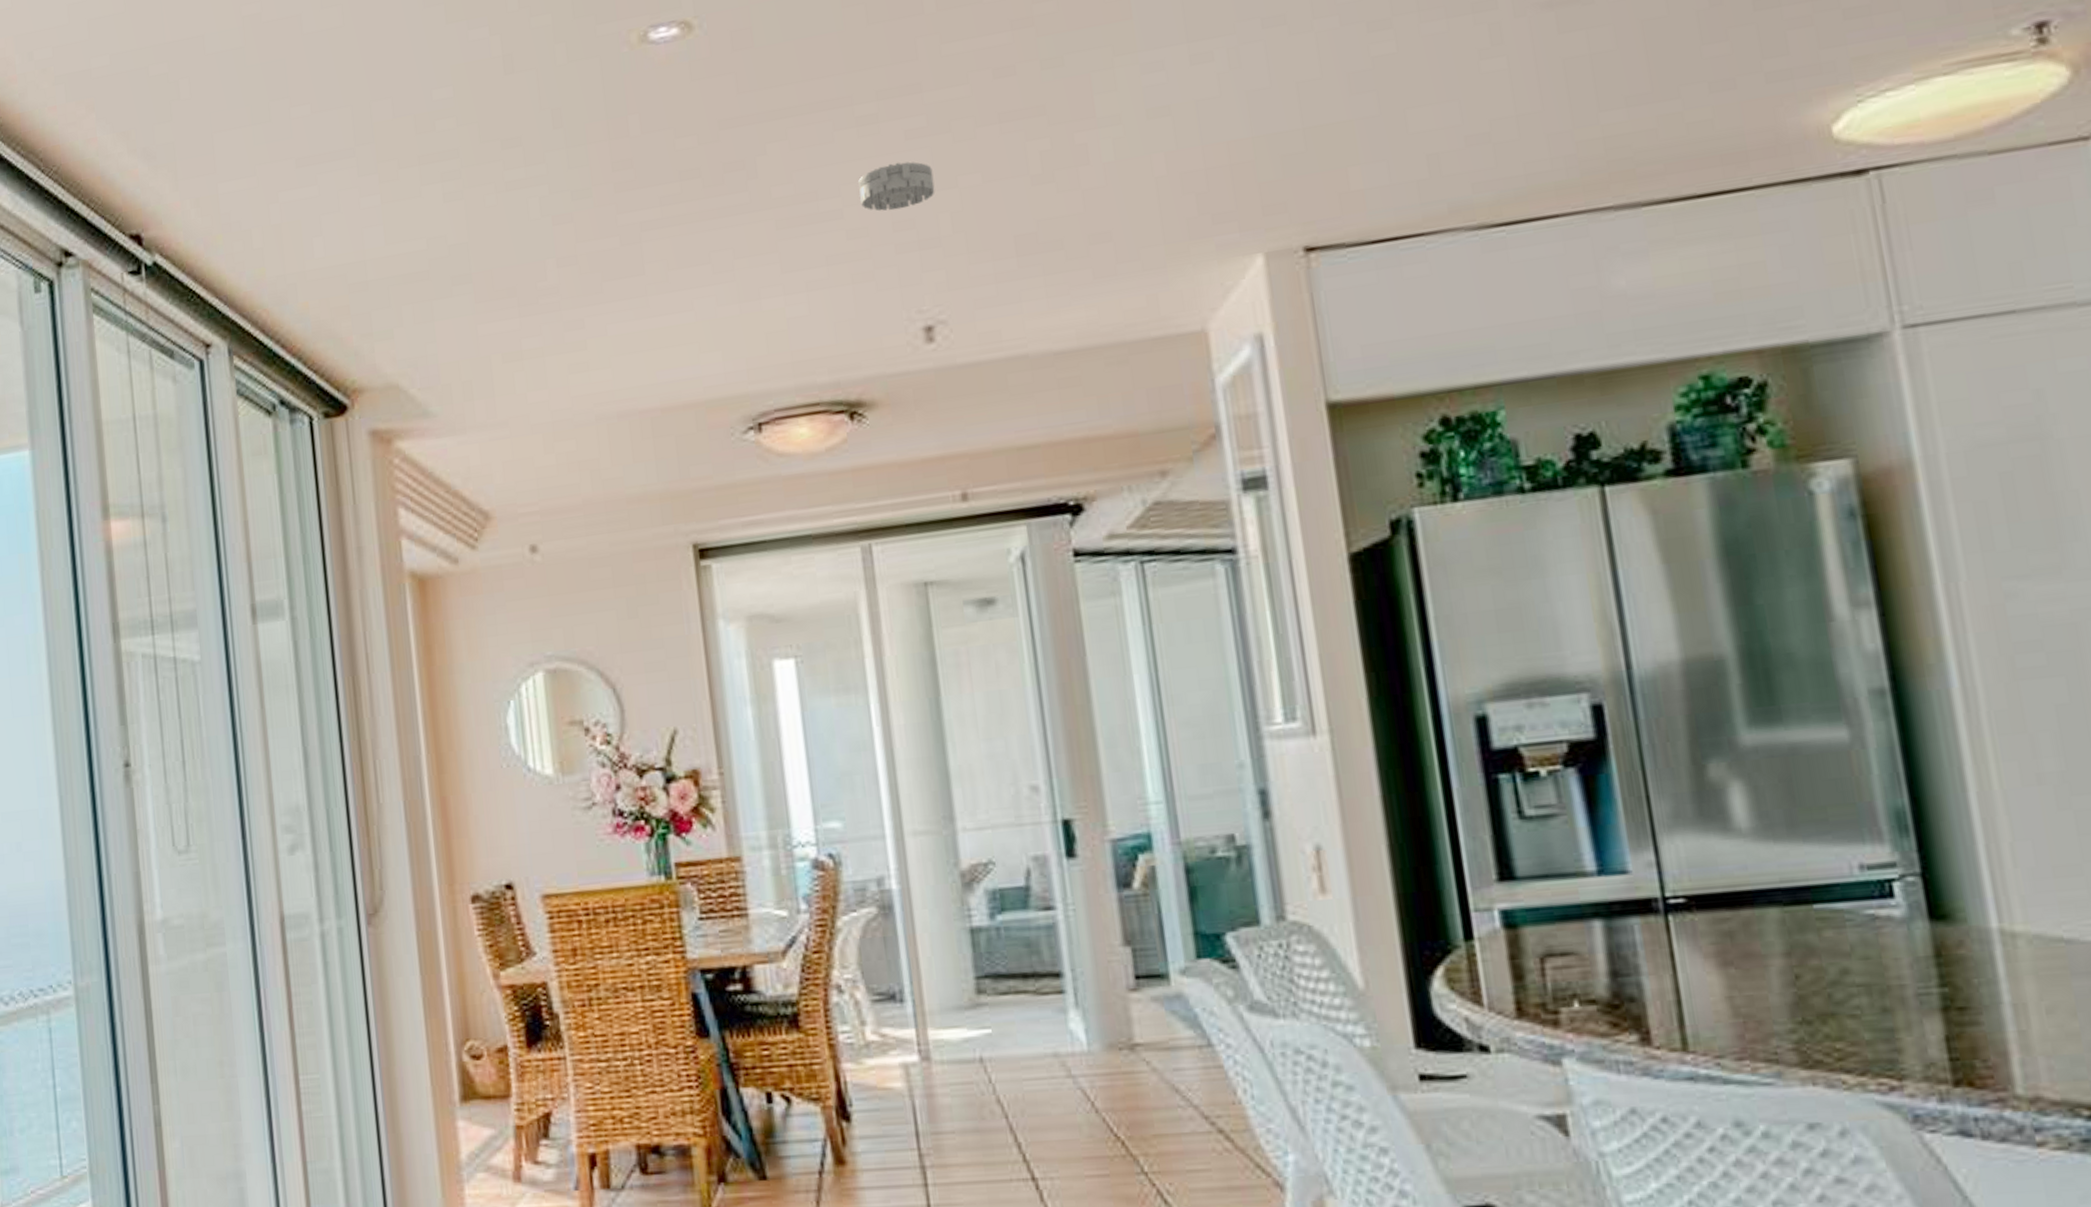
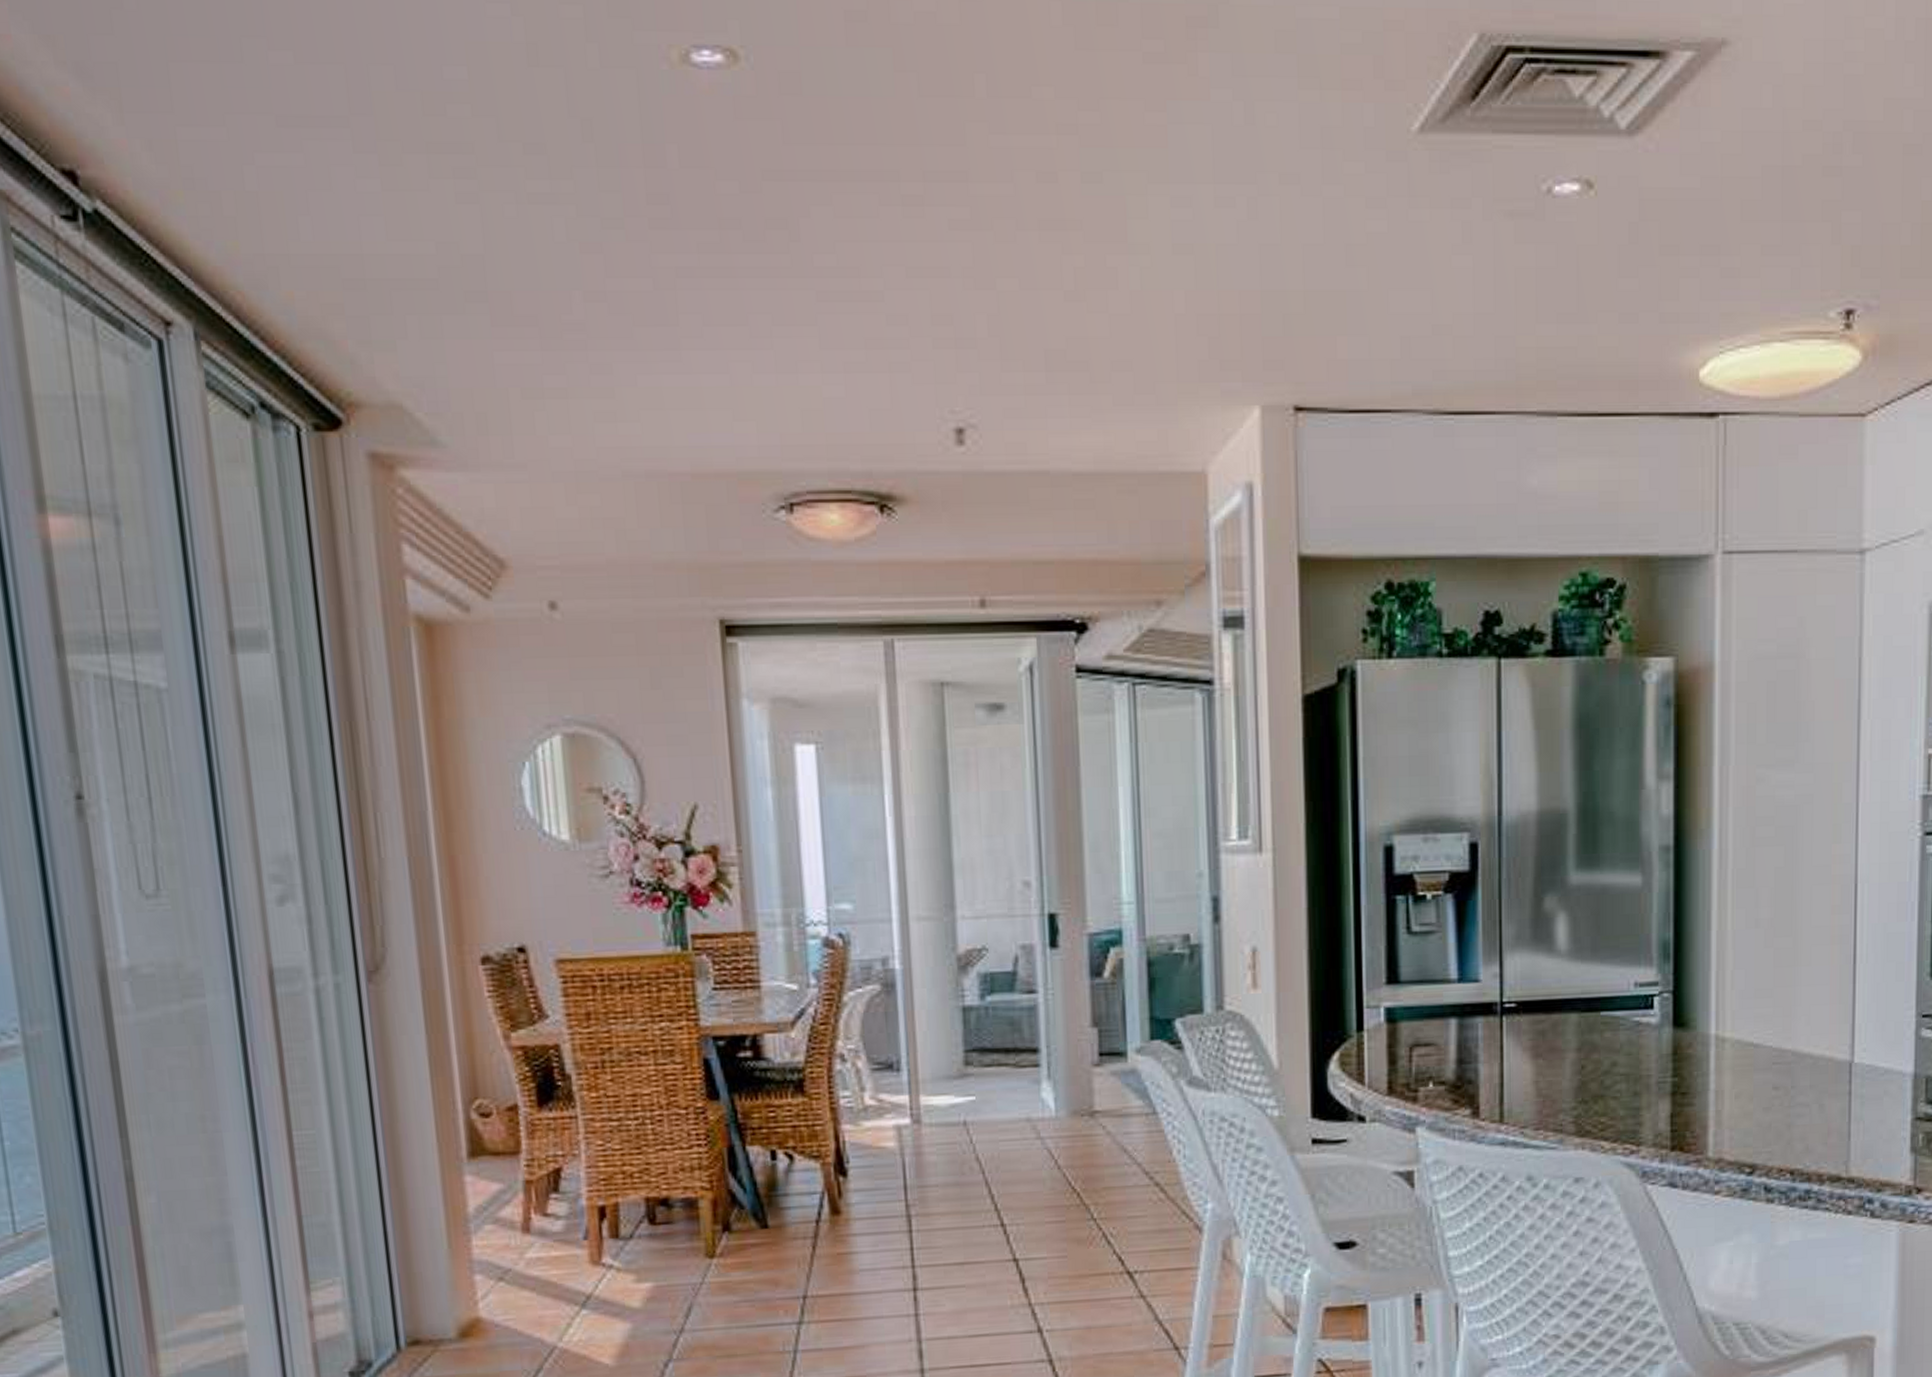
smoke detector: present [858,161,935,212] -> none [901,252,974,302]

